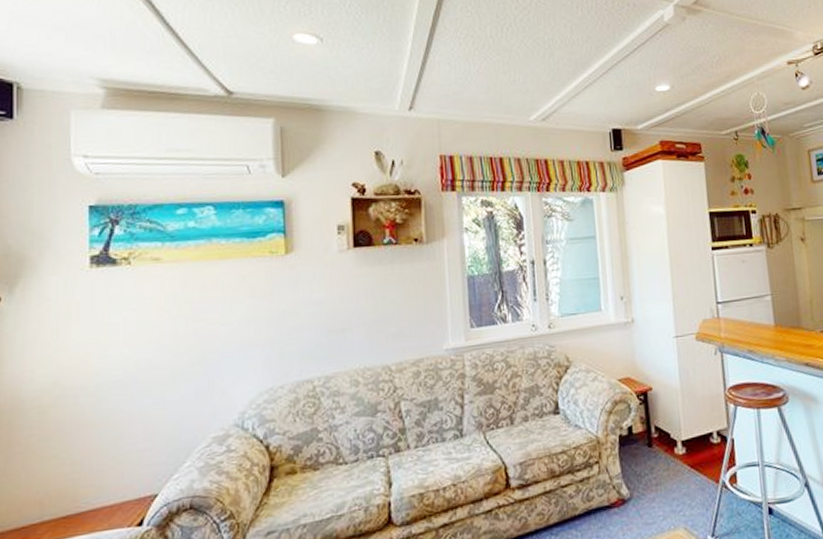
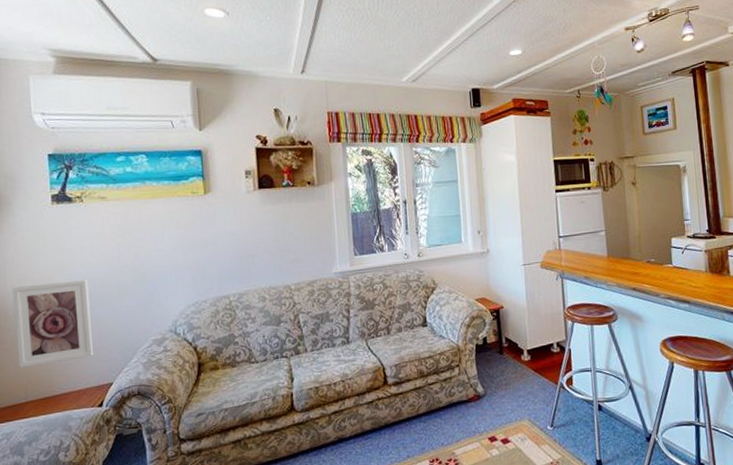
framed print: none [31,362,135,477] -> present [12,280,94,368]

